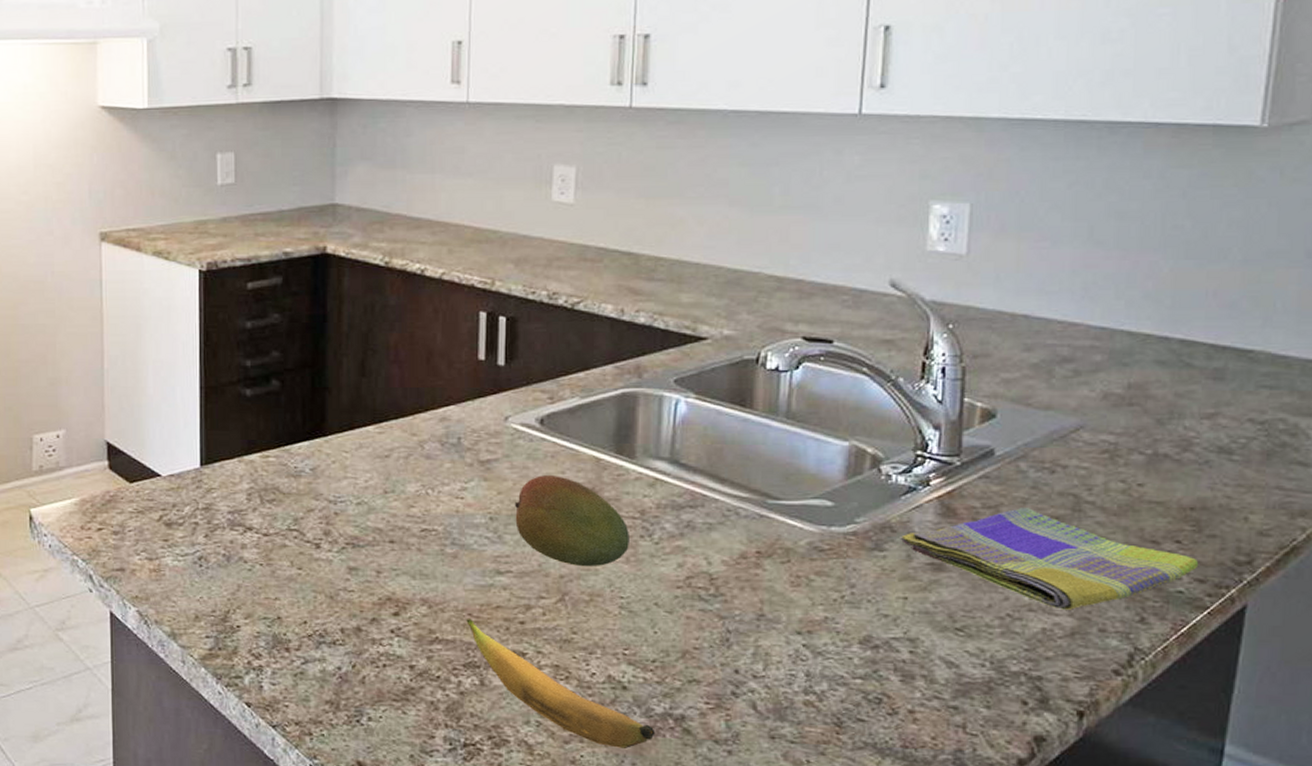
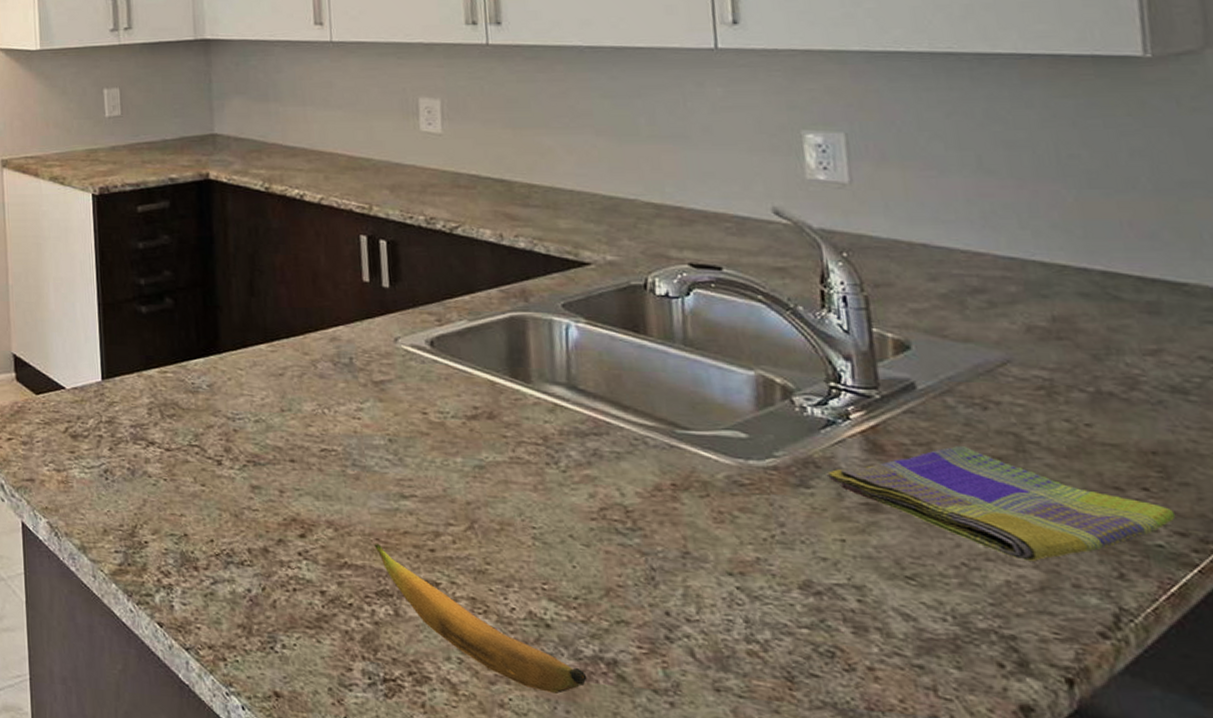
fruit: present [515,474,629,567] -> none [413,397,536,494]

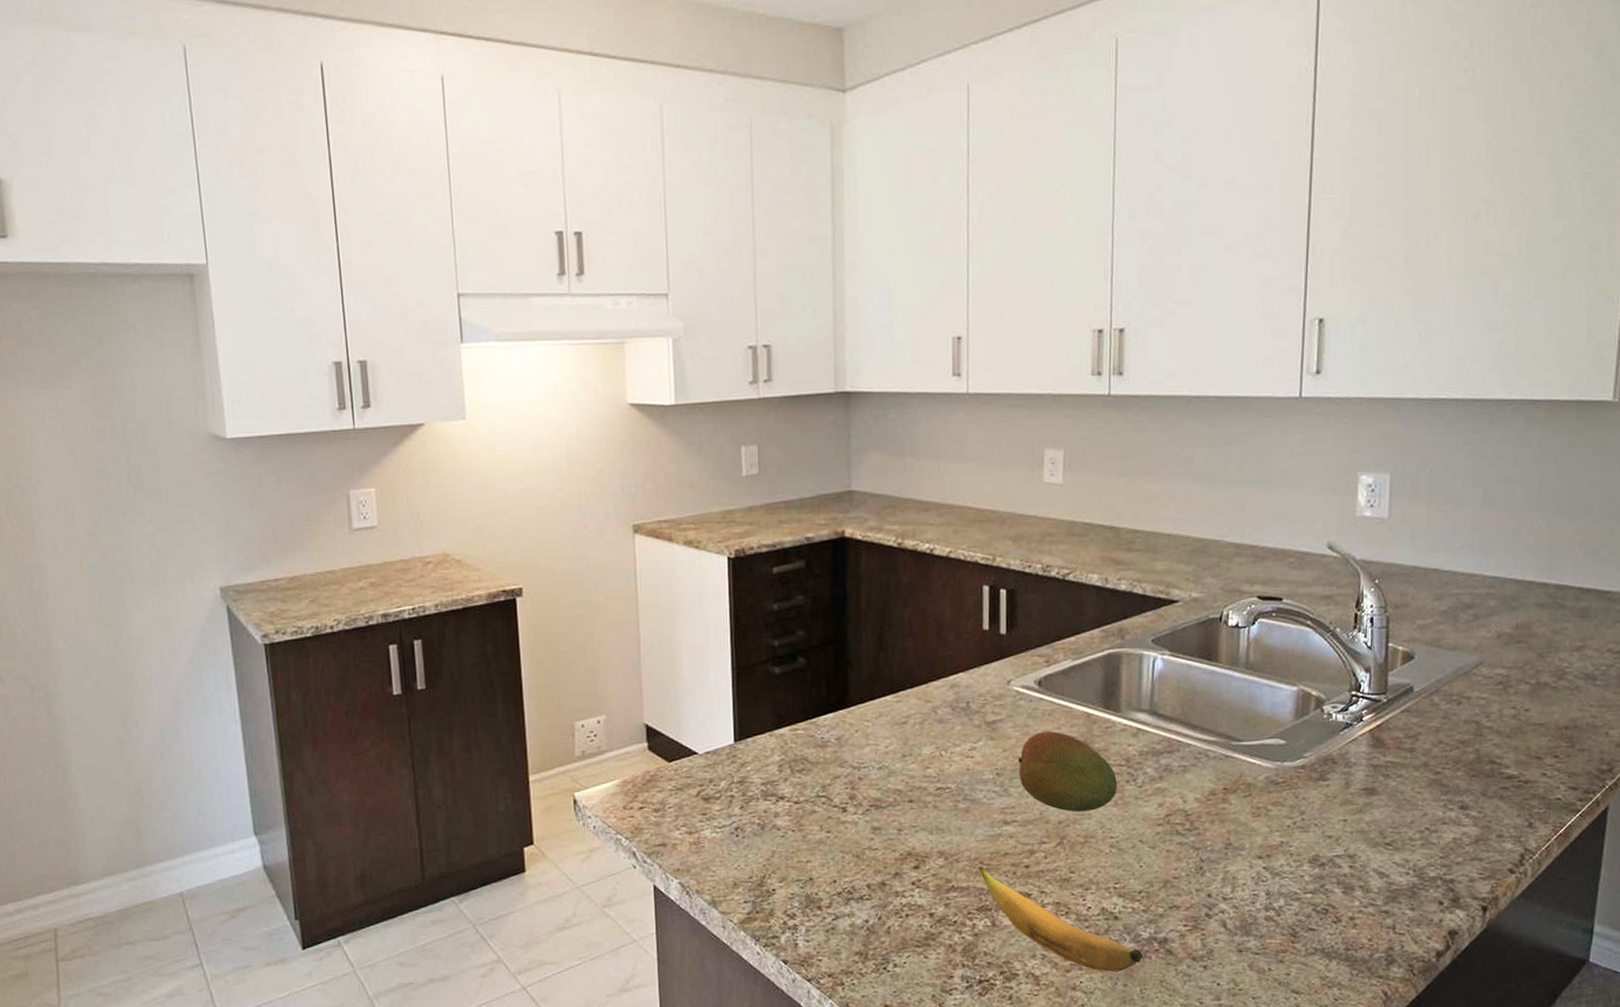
fruit: none [413,397,536,494] -> present [1018,730,1117,812]
dish towel: present [826,446,1176,561] -> none [1340,735,1572,821]

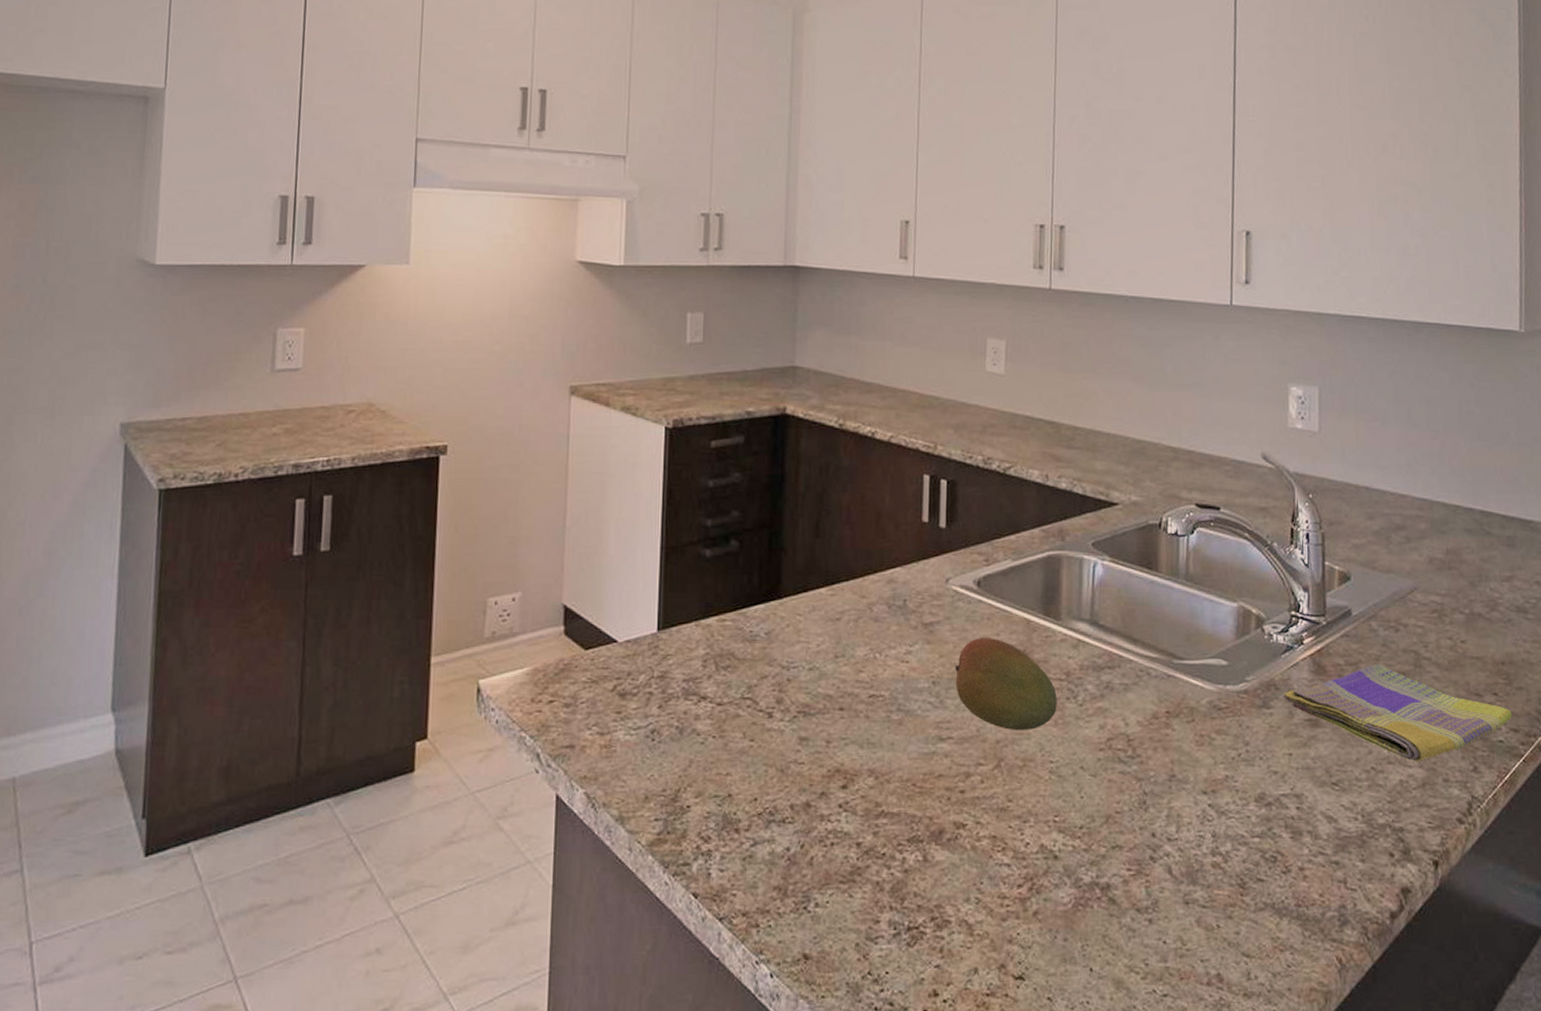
banana: present [978,866,1143,972] -> none [910,788,1084,923]
dish towel: none [1340,735,1572,821] -> present [1282,664,1513,761]

